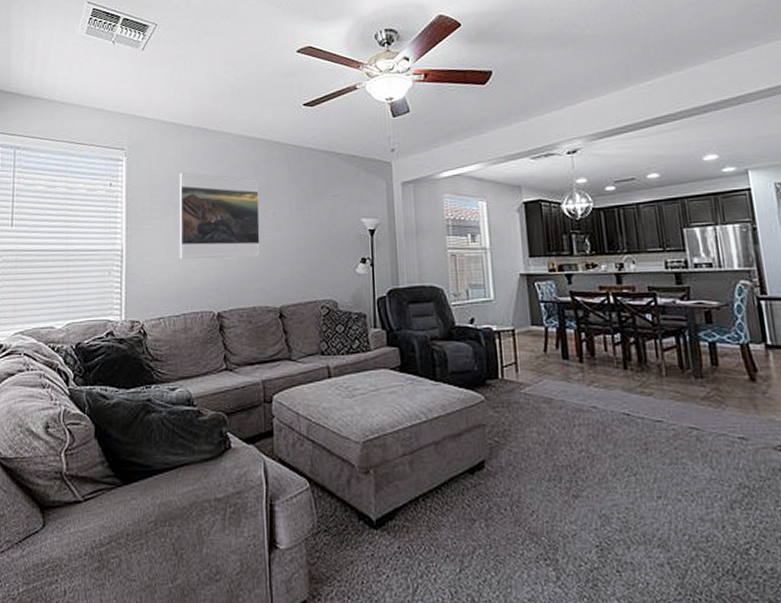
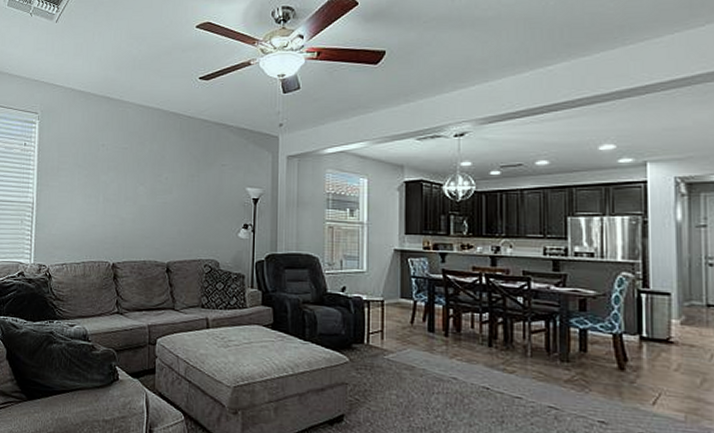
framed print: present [179,172,260,259] -> none [81,136,155,217]

